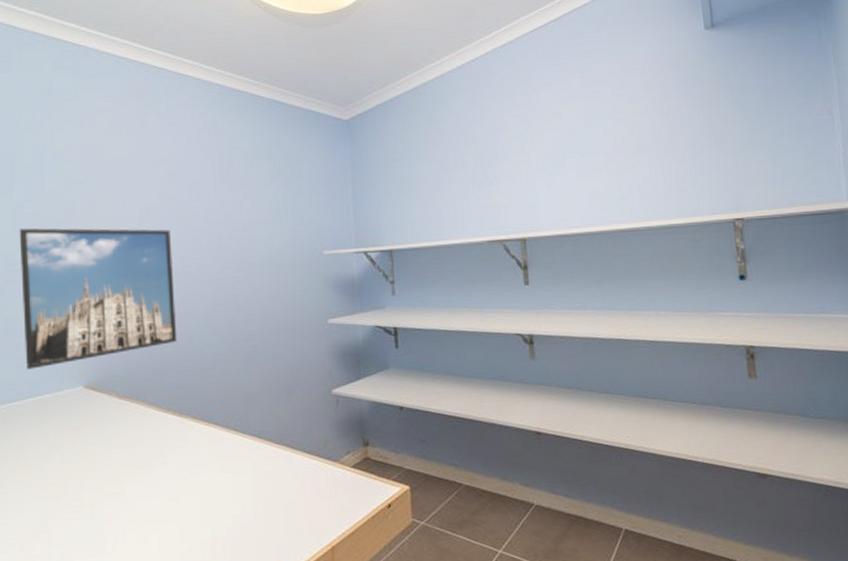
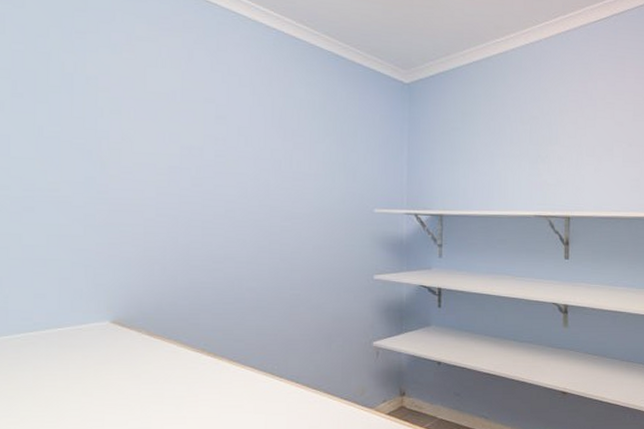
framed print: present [19,228,178,370] -> none [41,153,216,300]

